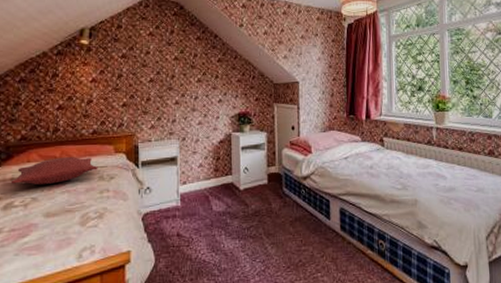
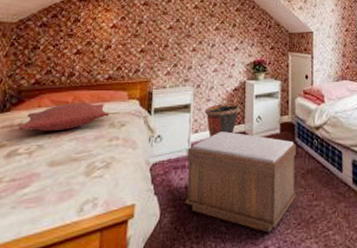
bench: none [176,182,285,275] -> present [185,131,296,233]
waste bin: none [191,156,227,188] -> present [204,104,240,137]

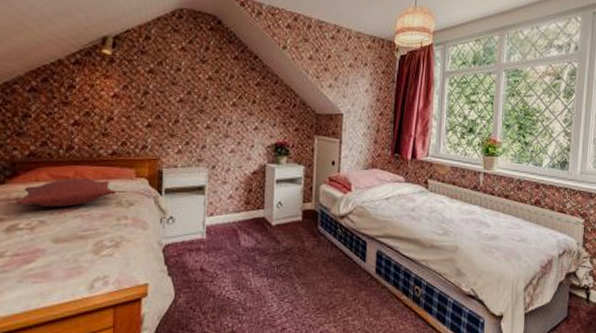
bench: present [185,131,296,233] -> none [201,216,318,316]
waste bin: present [204,104,240,137] -> none [220,187,259,221]

